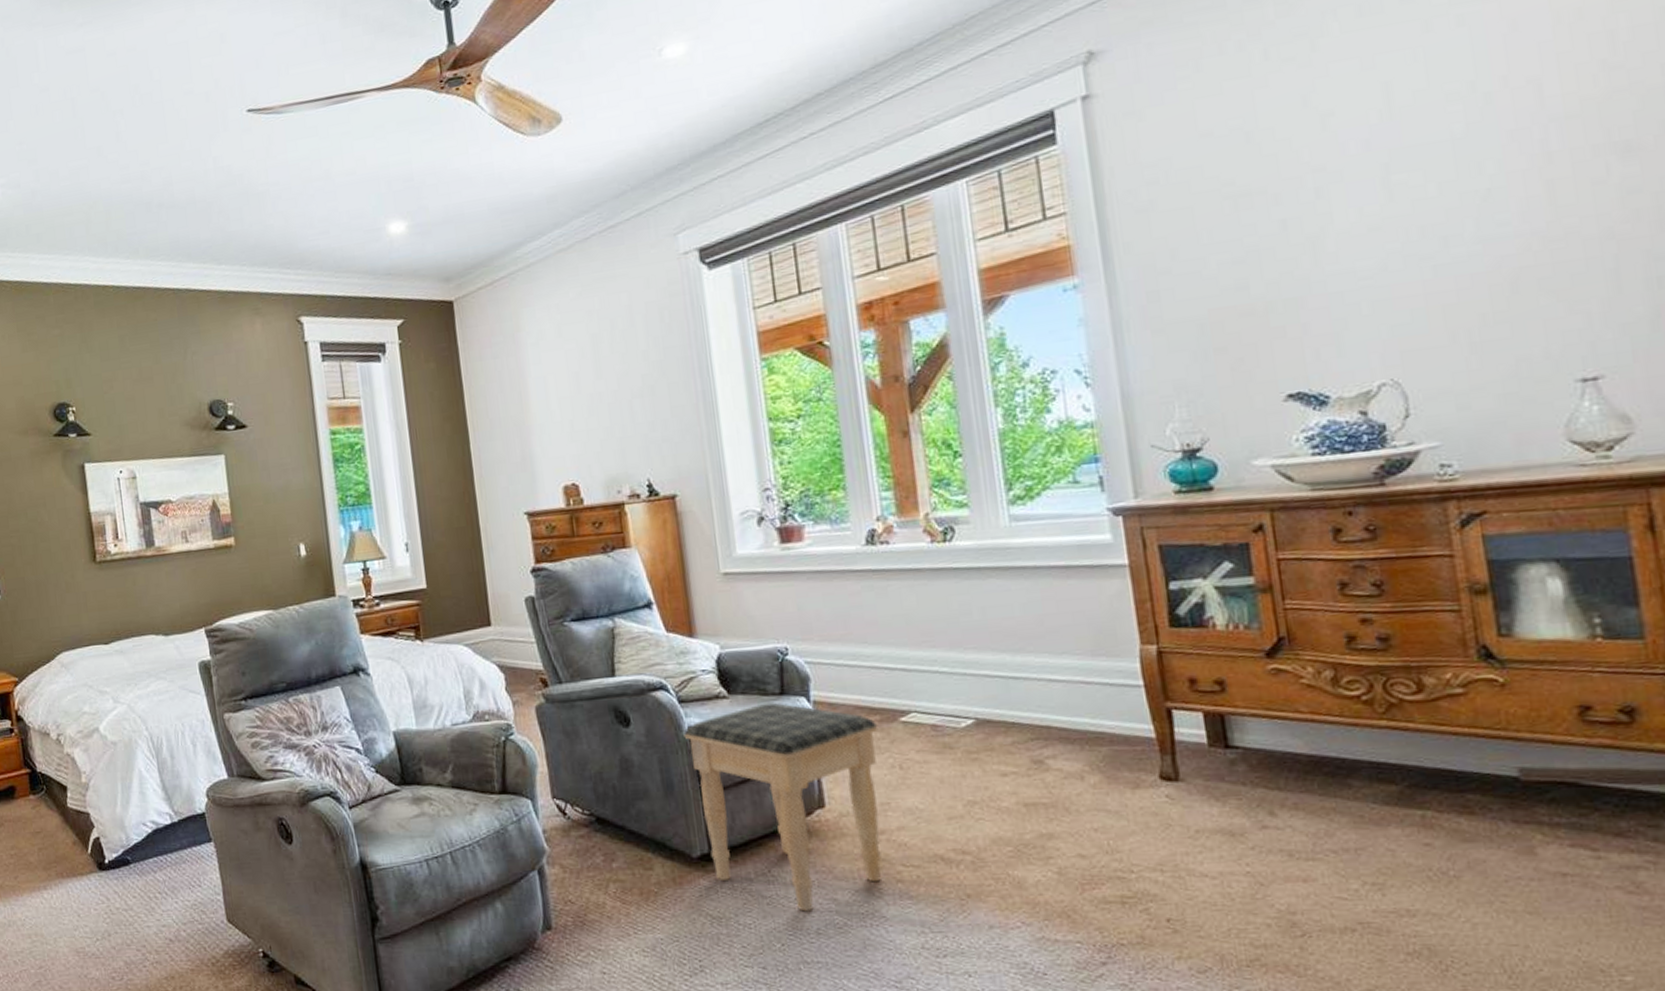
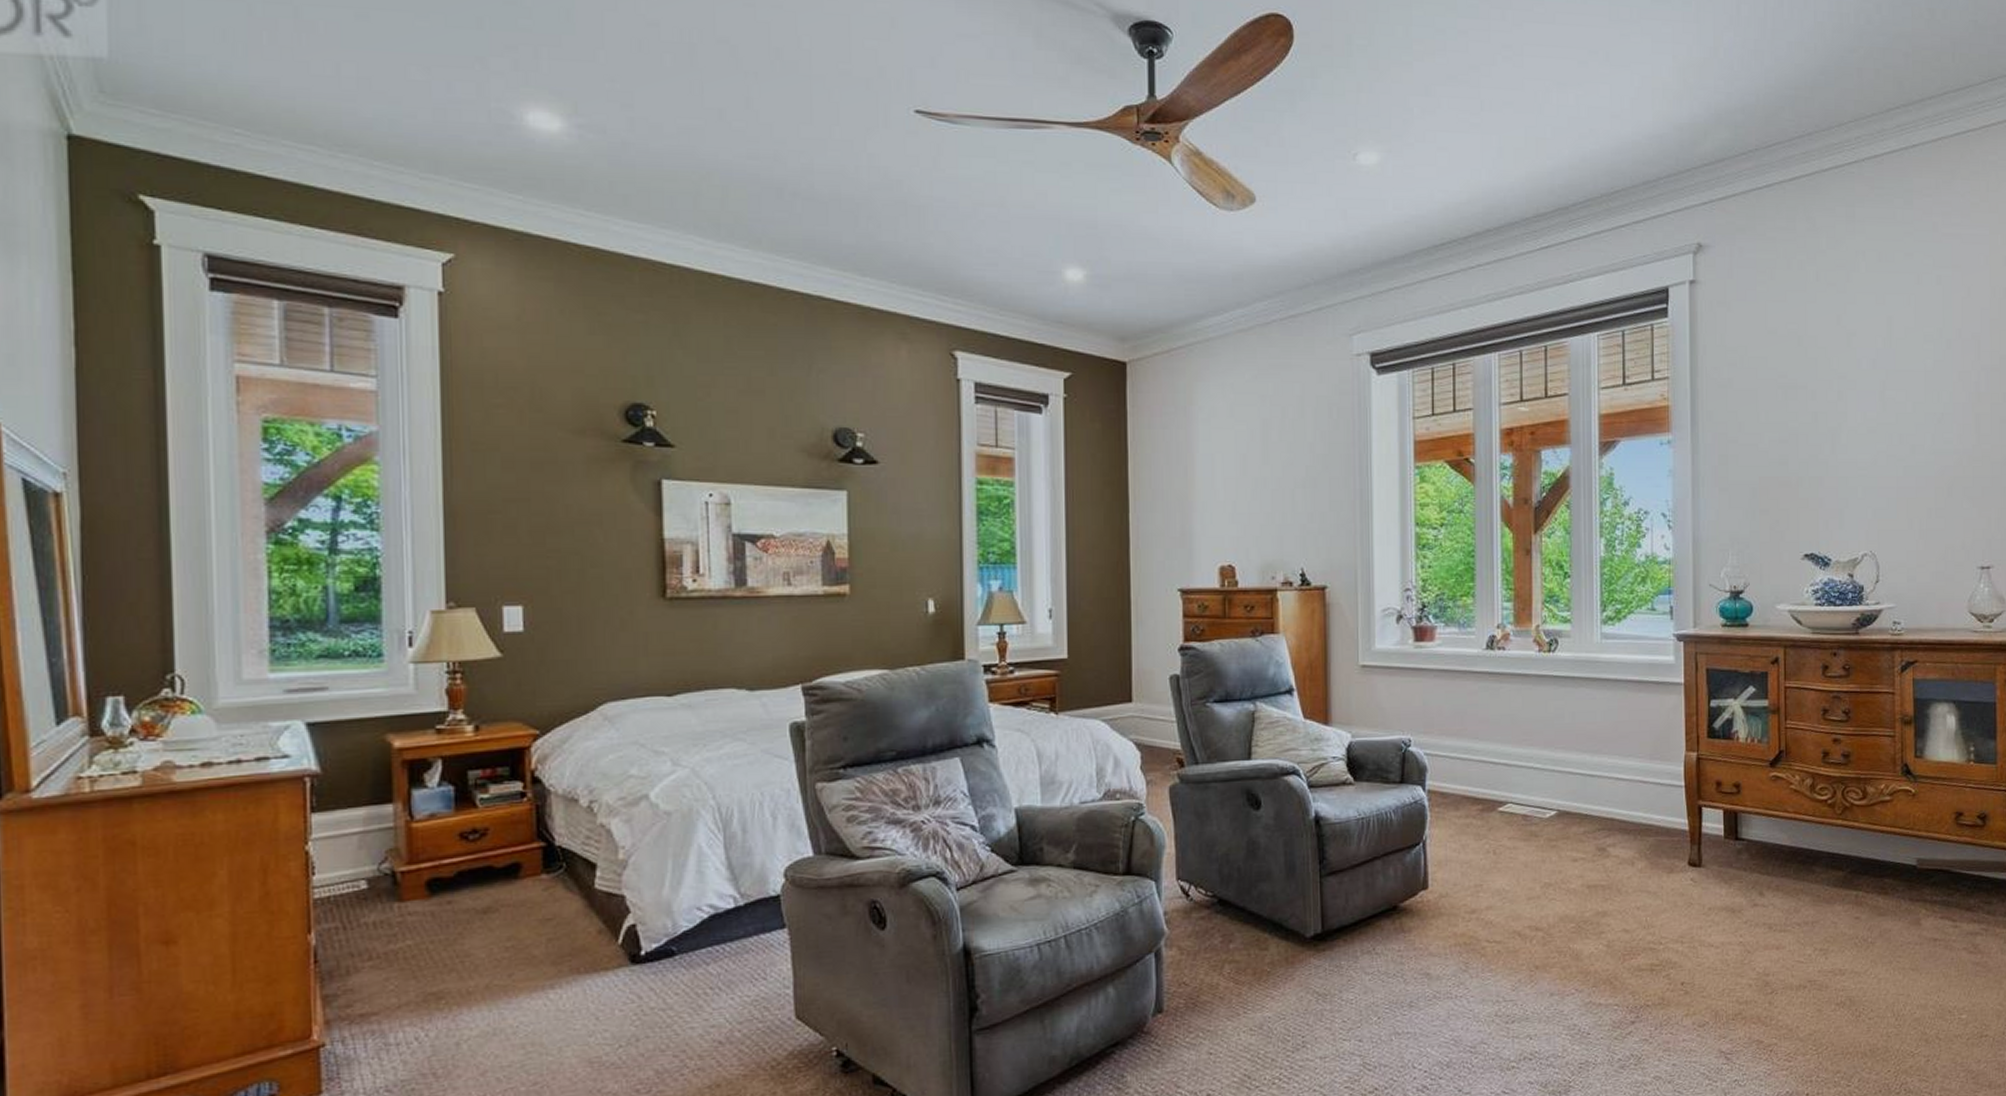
footstool: present [683,702,882,912] -> none [1310,790,1480,986]

